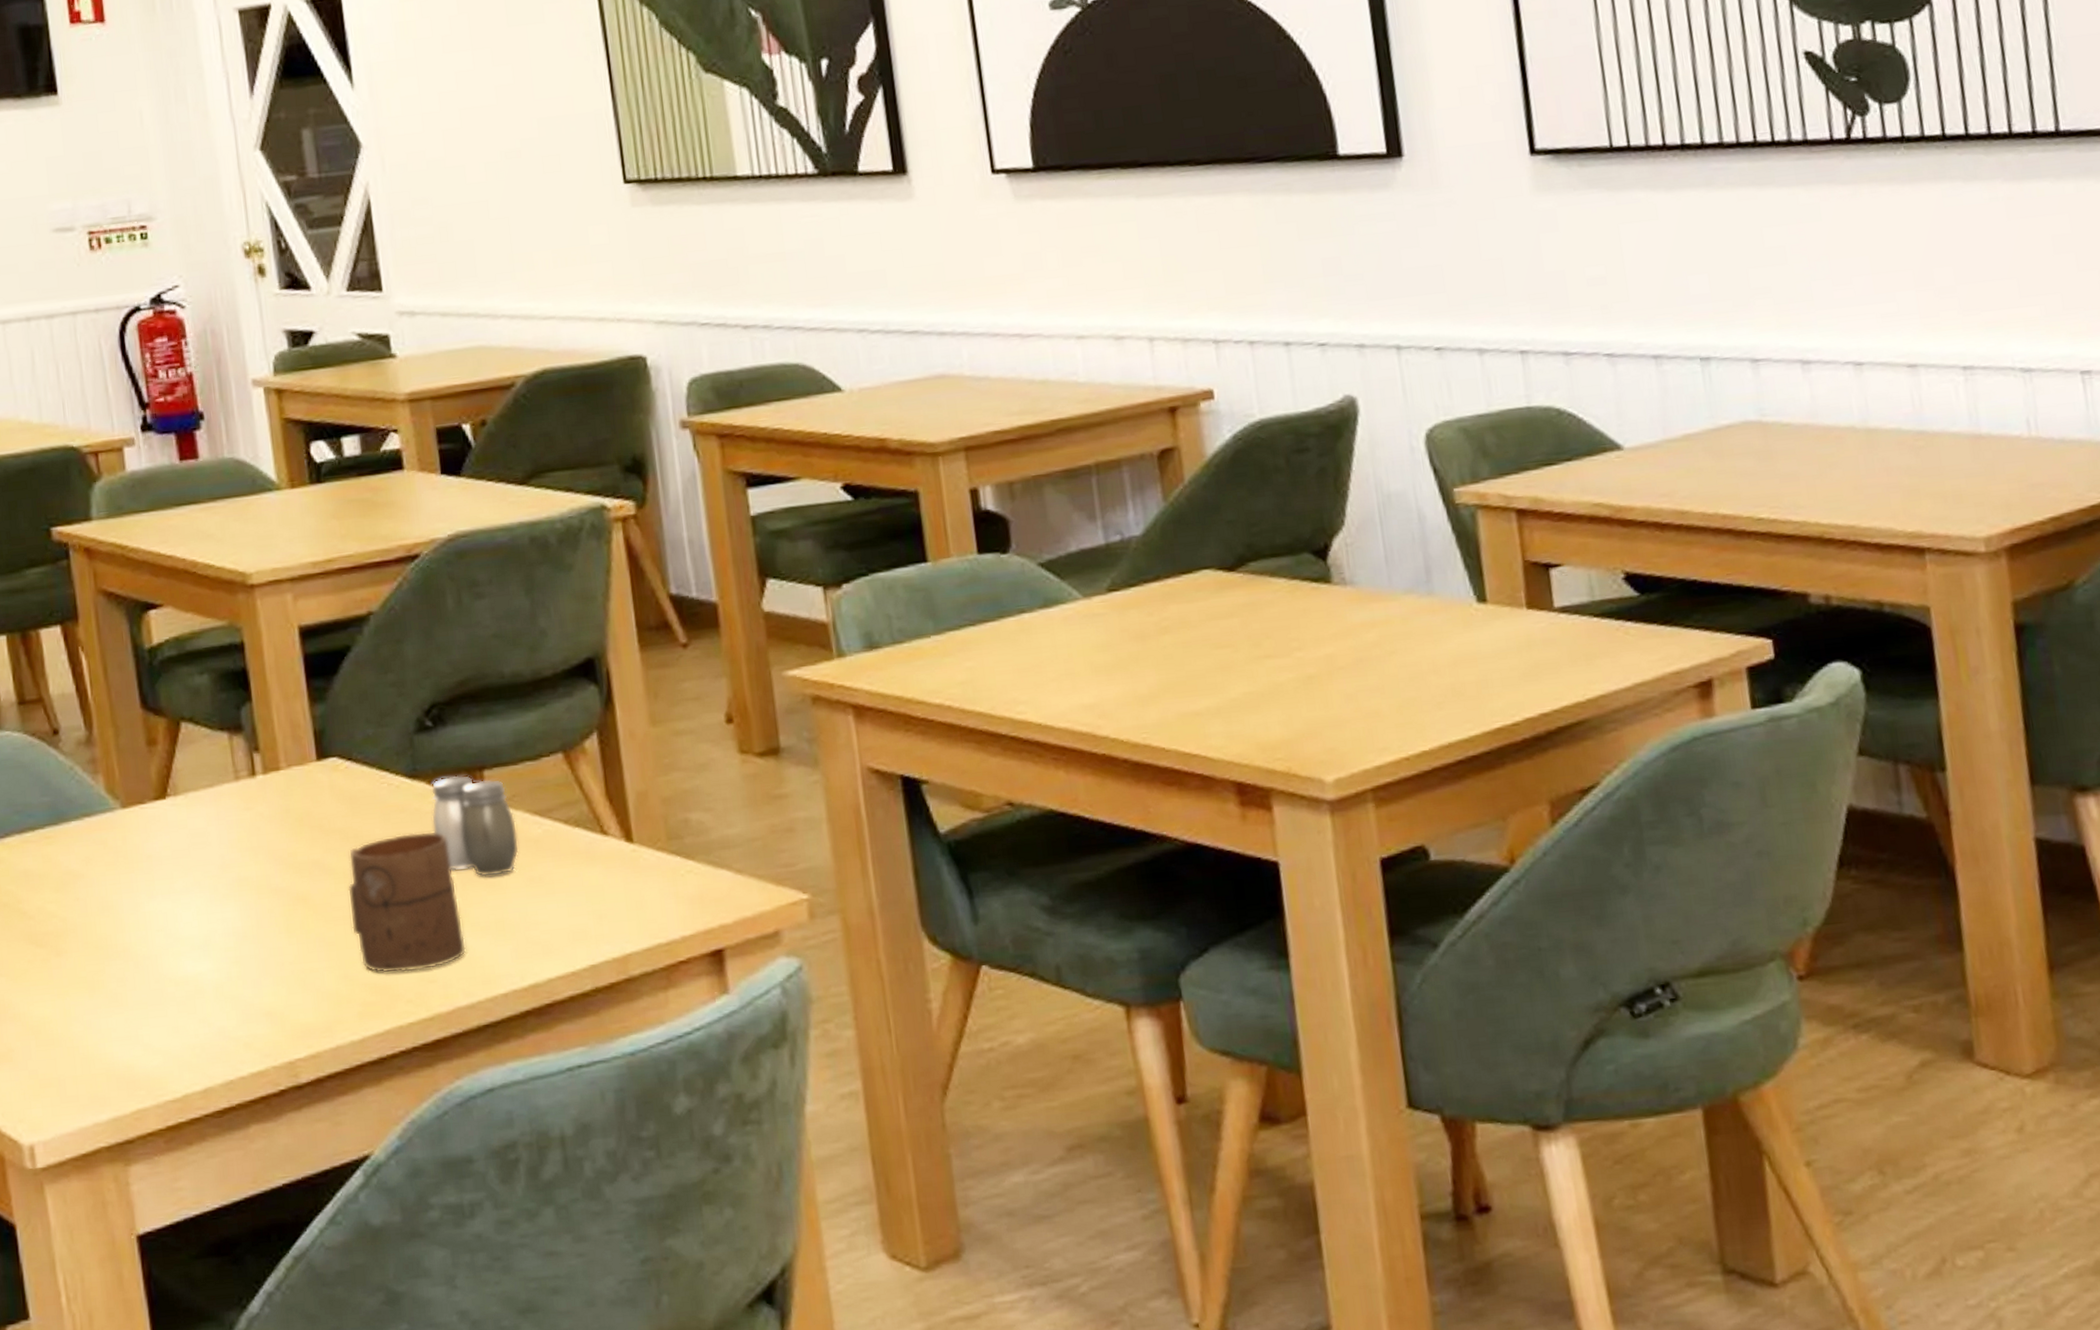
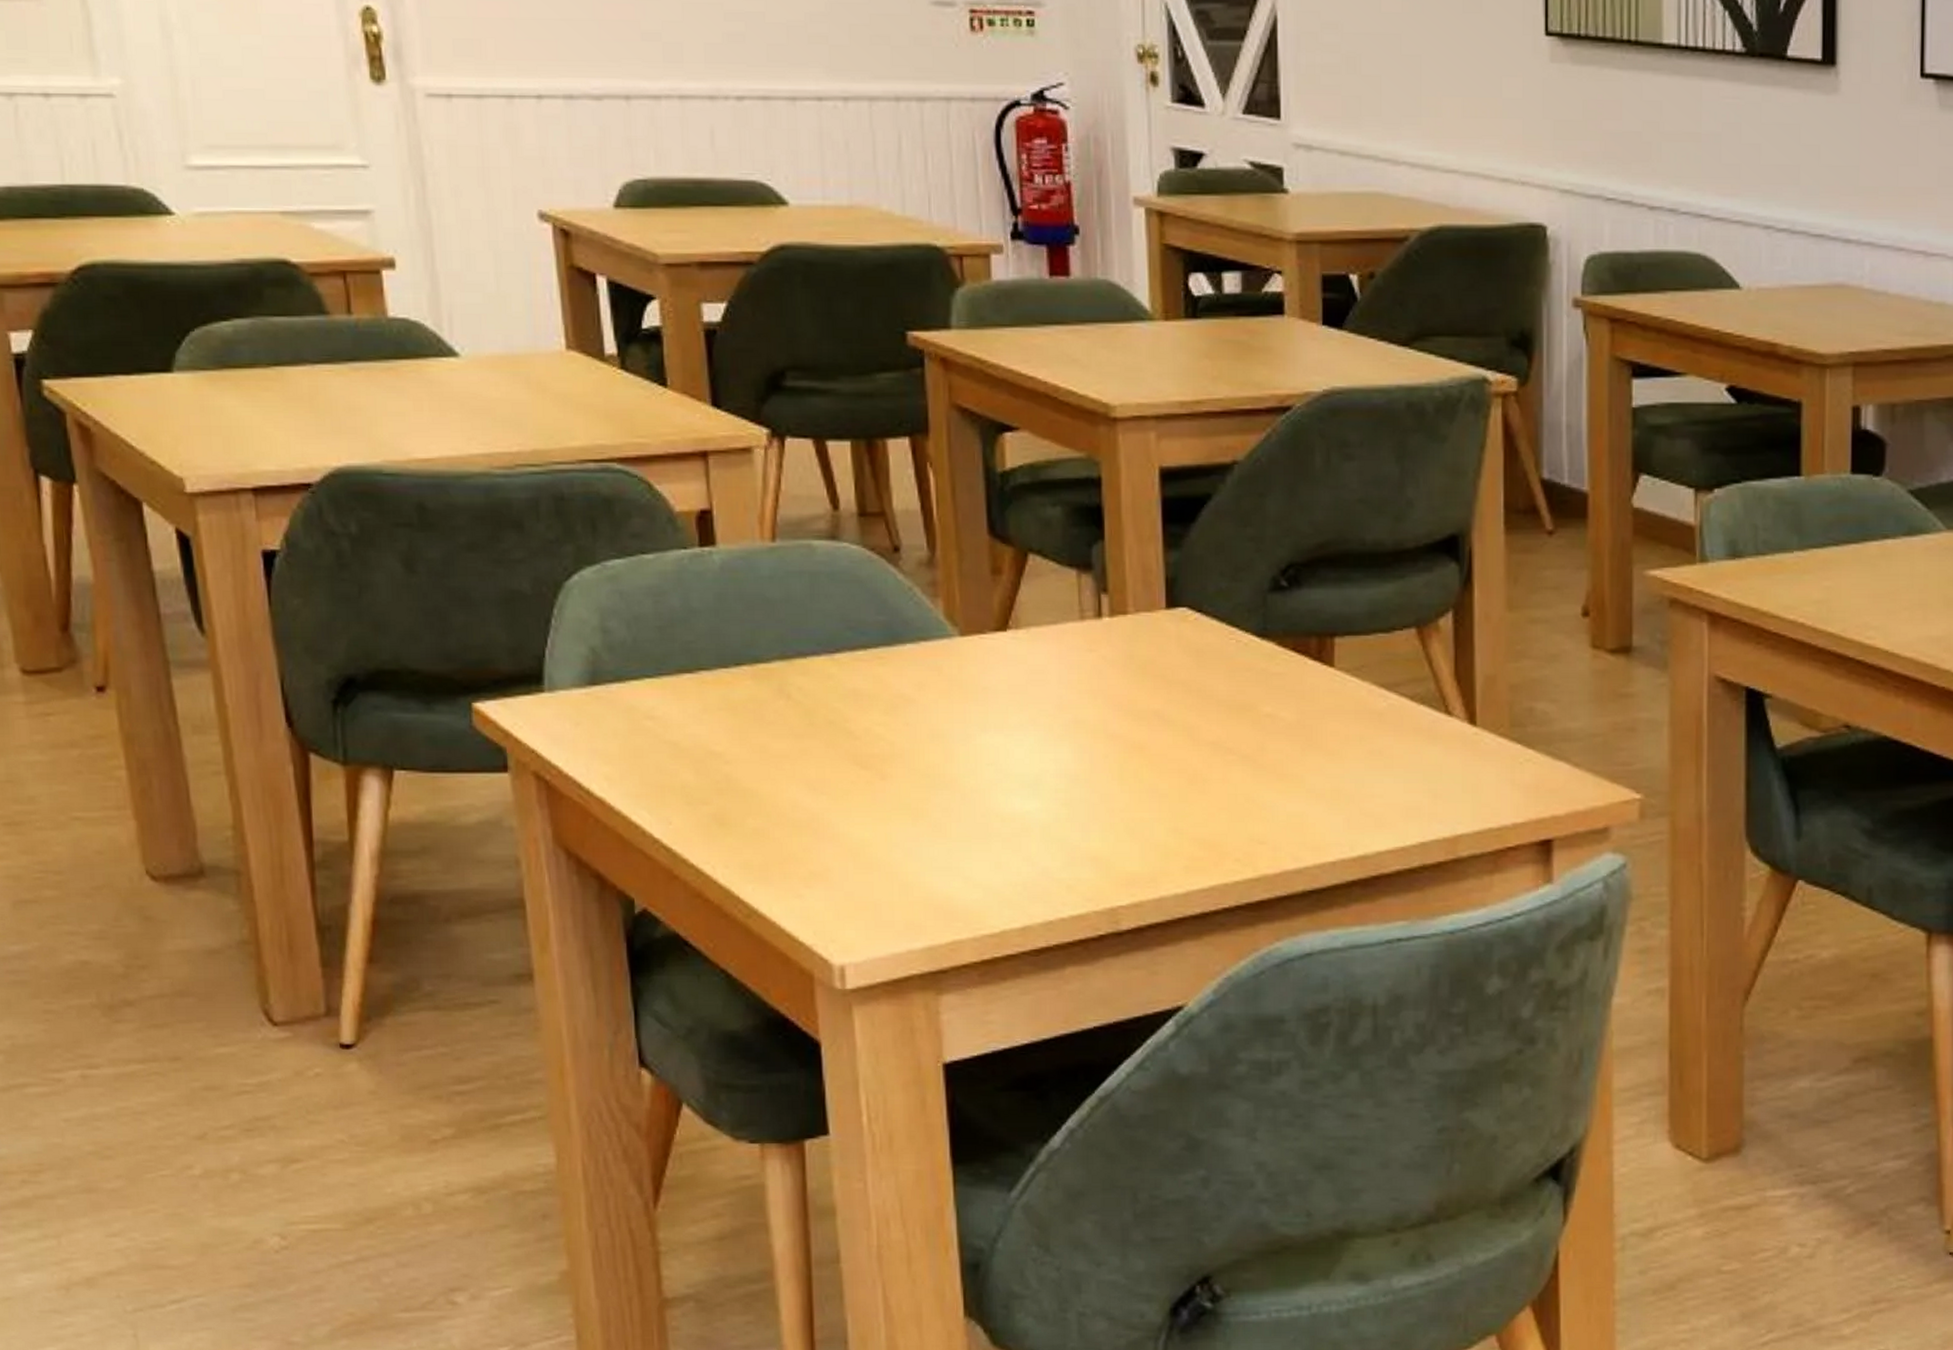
cup: present [348,830,466,974] -> none [1186,692,1299,831]
salt and pepper shaker: present [431,774,520,877] -> none [1277,639,1363,745]

